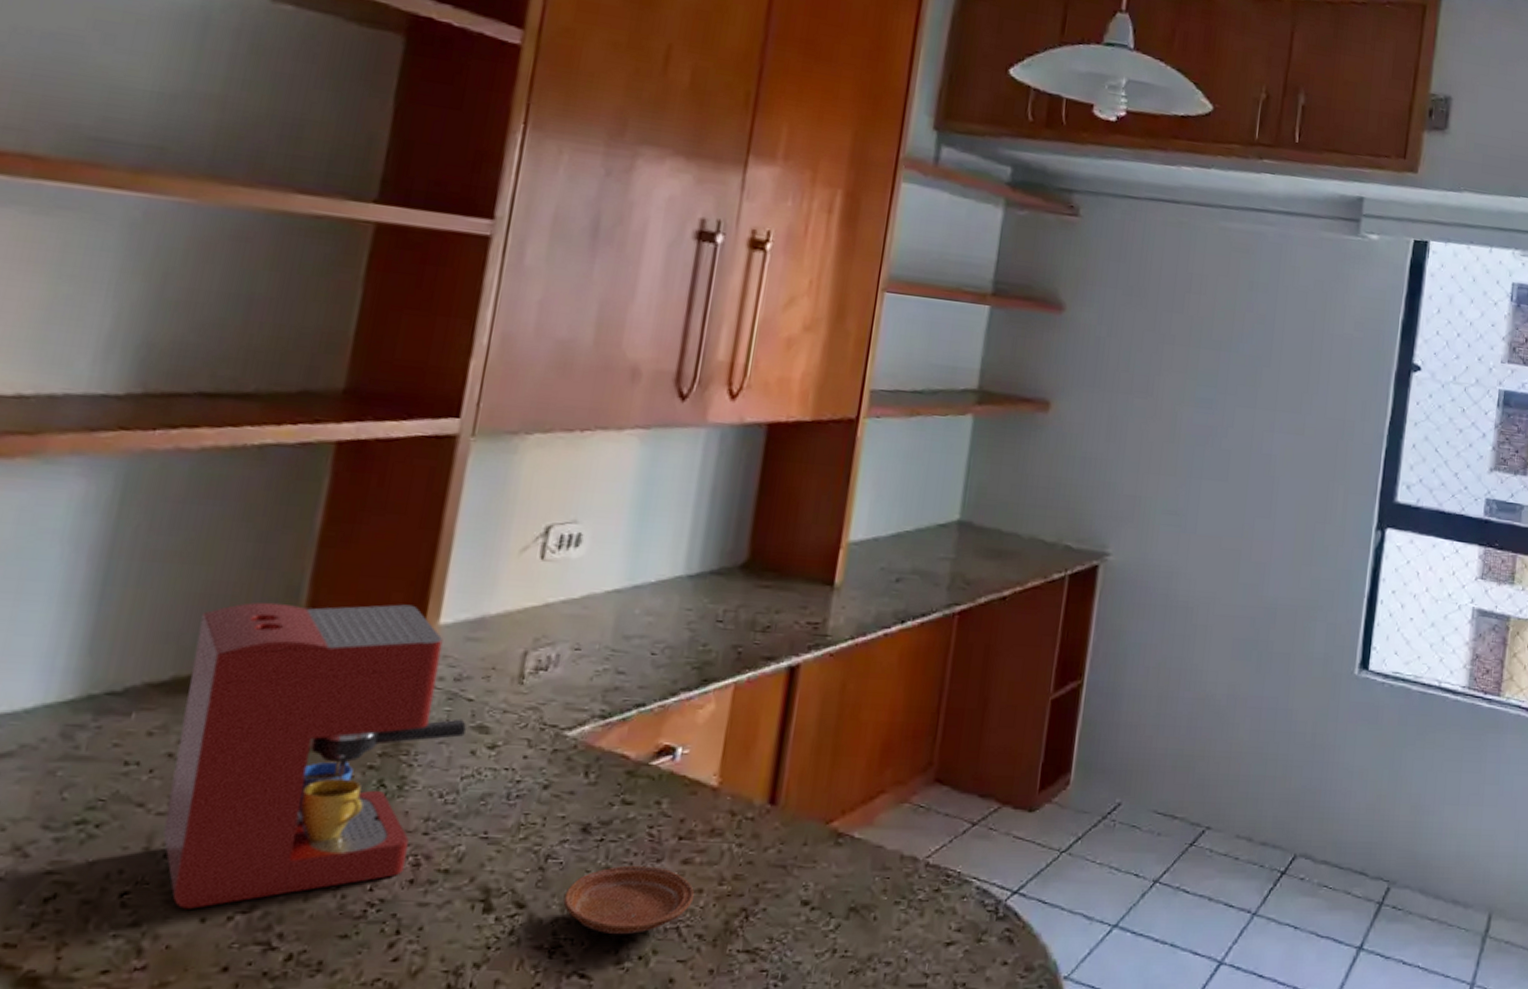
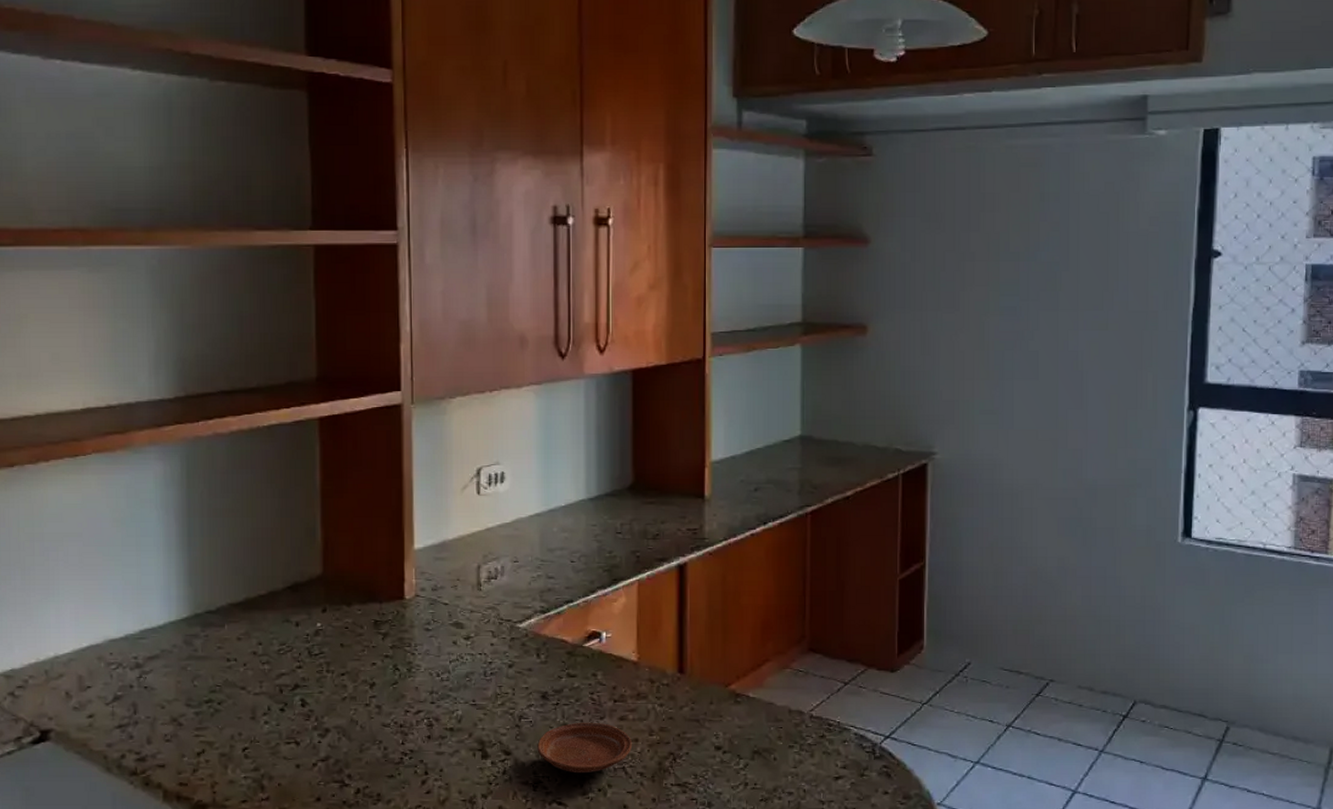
coffee maker: present [163,602,467,909] -> none [255,536,446,759]

